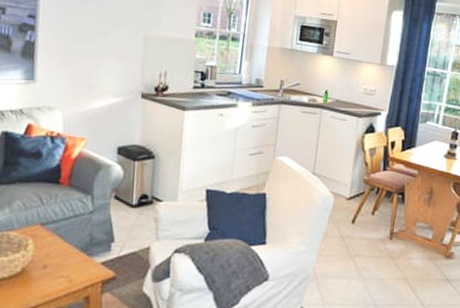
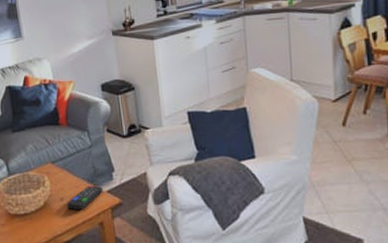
remote control: none [48,254,97,282] -> present [66,185,103,211]

